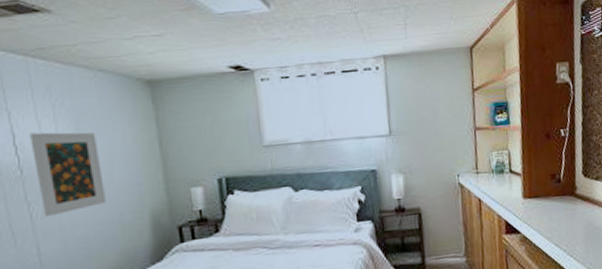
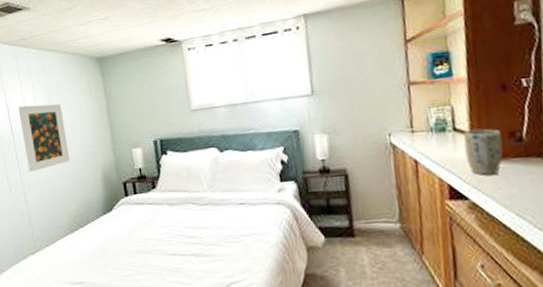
plant pot: none [517,171,547,212] -> present [464,128,504,175]

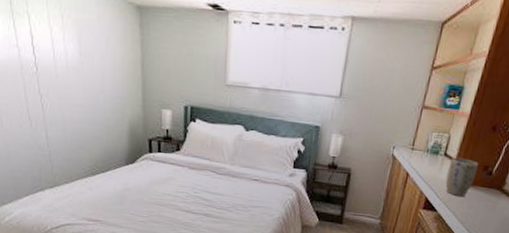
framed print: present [18,104,70,173] -> none [44,37,97,110]

